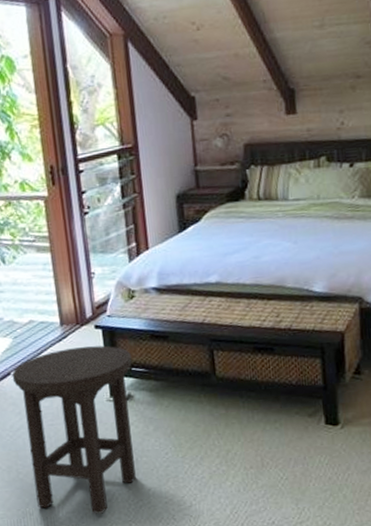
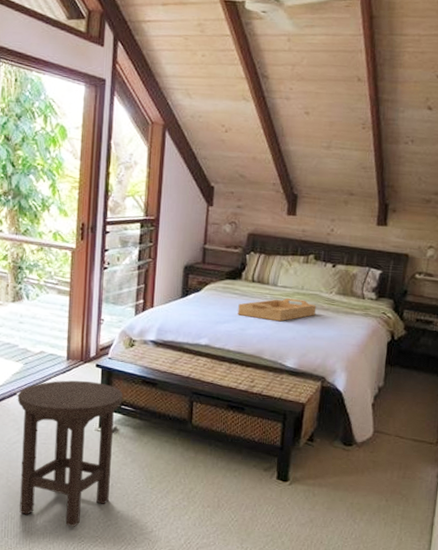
serving tray: none [246,211,340,242] -> present [238,297,317,322]

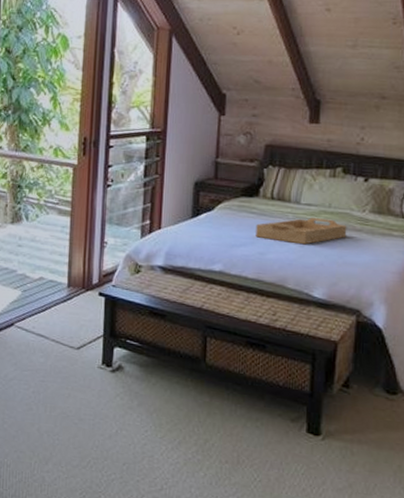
stool: present [17,380,123,527] -> none [15,310,128,479]

